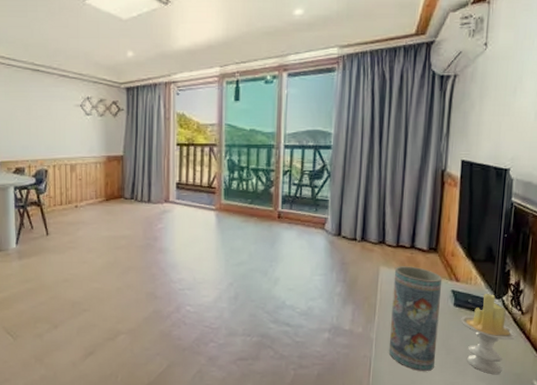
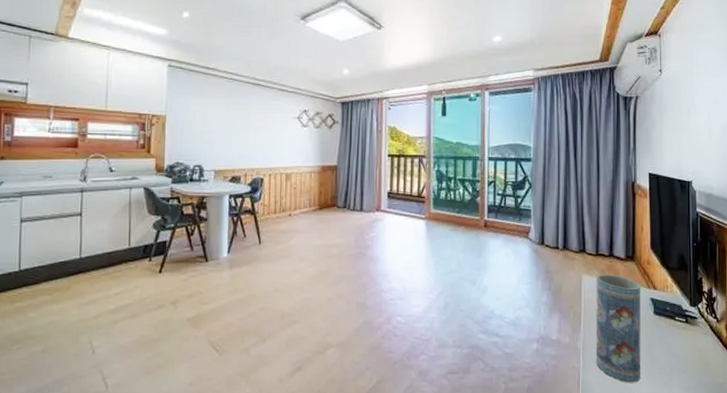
candle: present [460,294,517,374] -> none [660,302,715,384]

